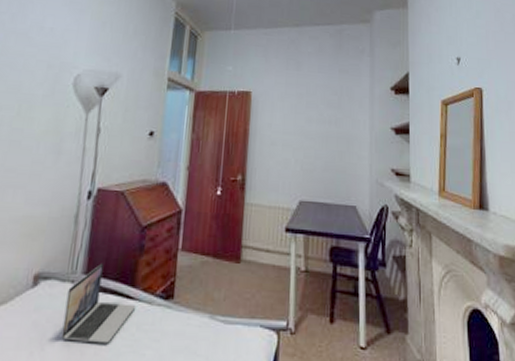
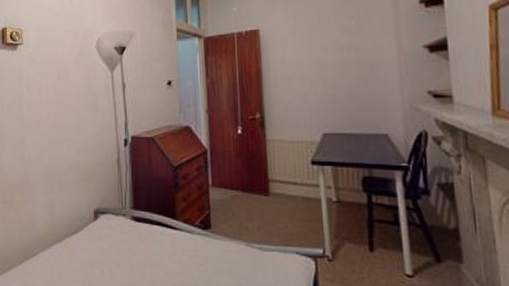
laptop: present [61,263,135,344] -> none [122,199,179,266]

